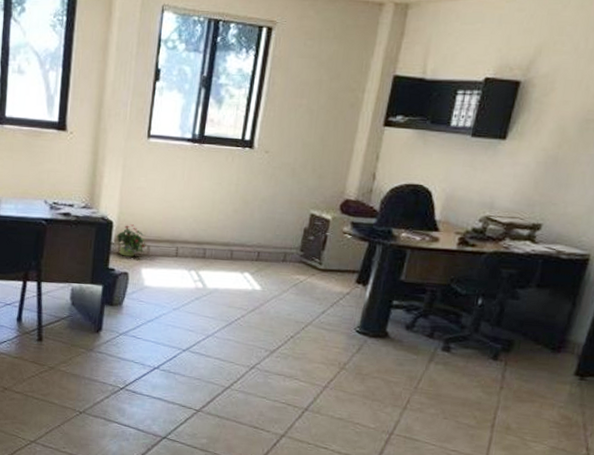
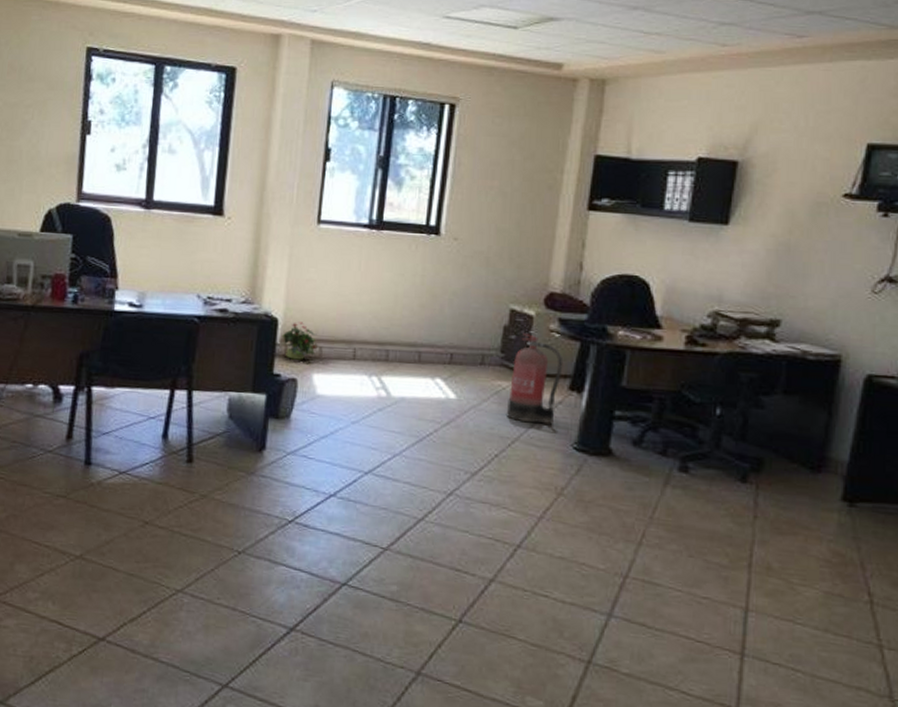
fire extinguisher: none [301,235,353,312] -> present [506,333,564,425]

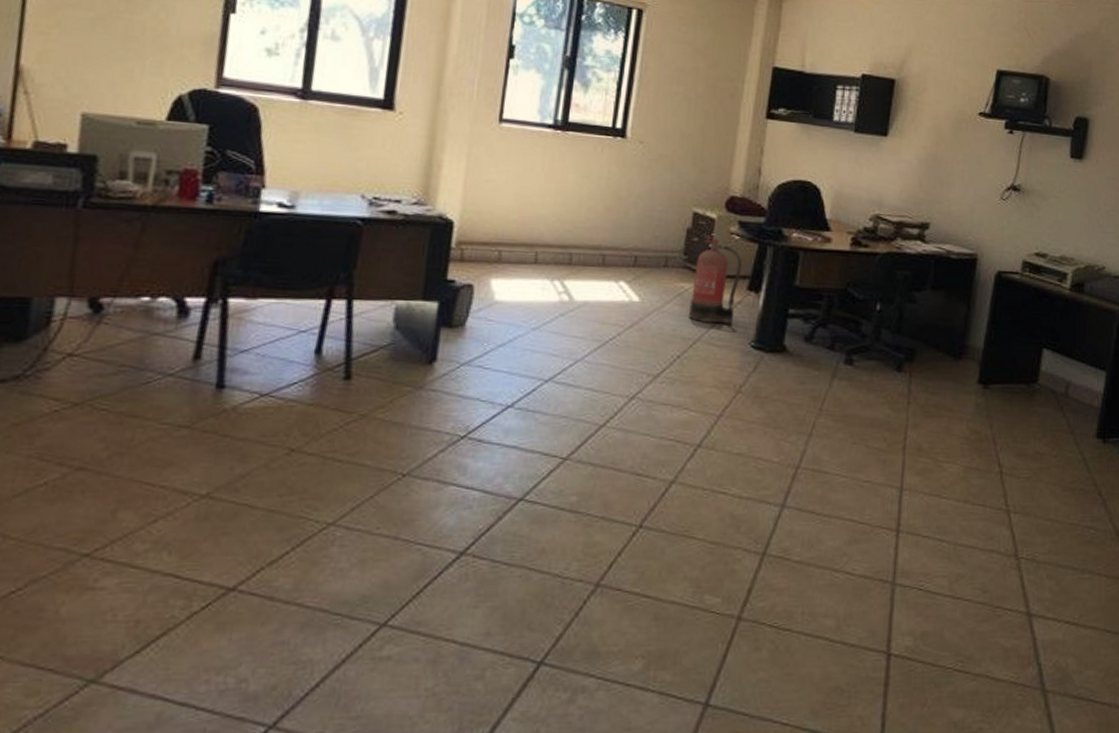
potted plant: present [282,322,318,360] -> none [457,224,497,265]

